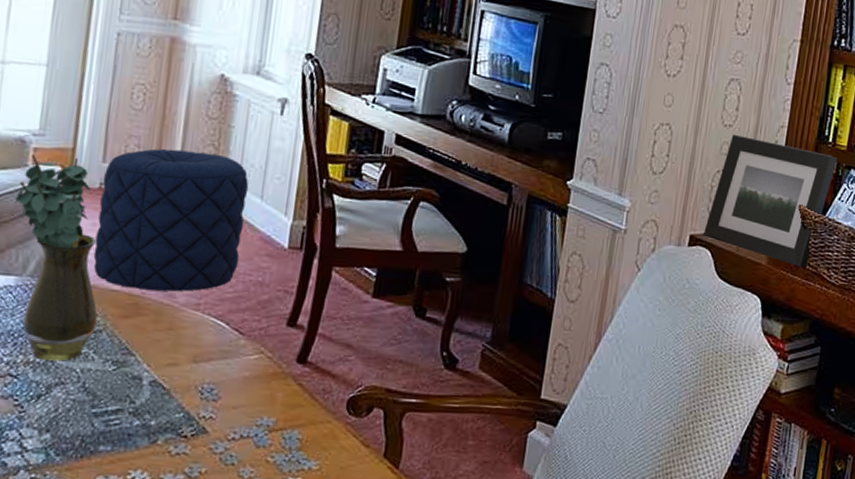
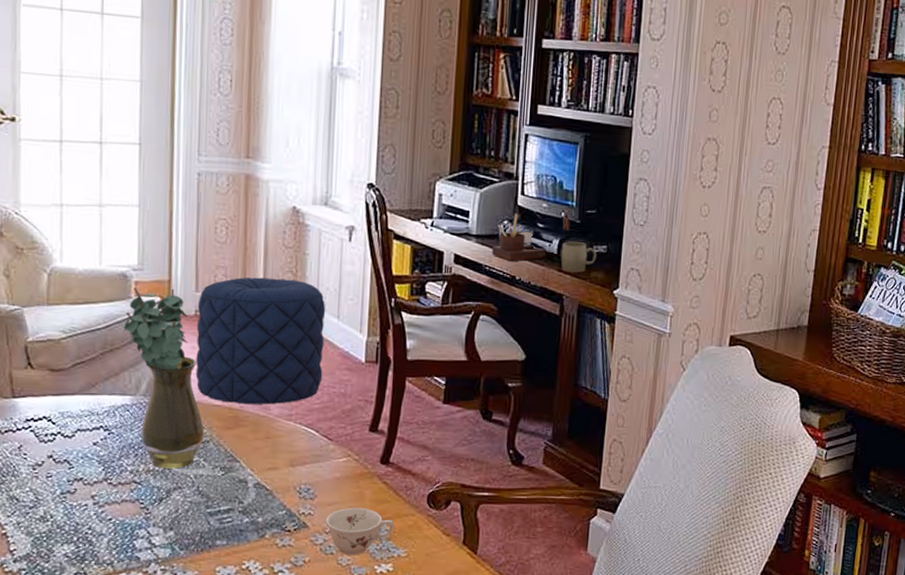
teacup: none [228,411,308,467] -> present [325,507,395,555]
desk organizer: none [437,93,526,146] -> present [492,210,571,262]
mug: none [511,126,551,161] -> present [560,241,597,273]
picture frame: present [702,134,838,269] -> none [742,239,868,363]

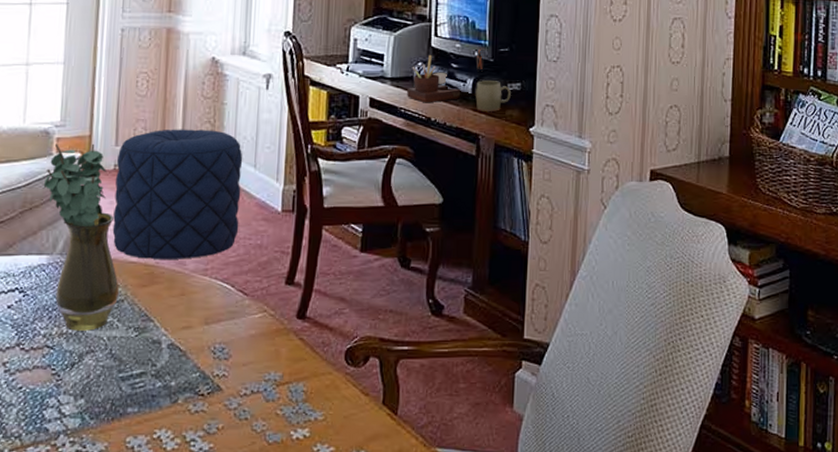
teacup: present [325,507,395,555] -> none [240,367,311,420]

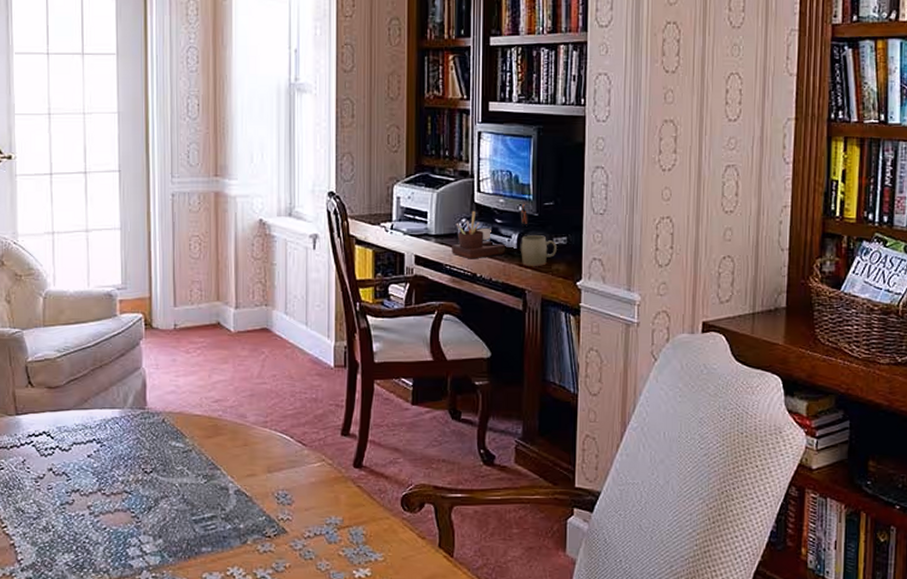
vase: present [43,143,119,331] -> none [110,305,186,478]
pouf: present [112,129,243,259] -> none [176,289,295,412]

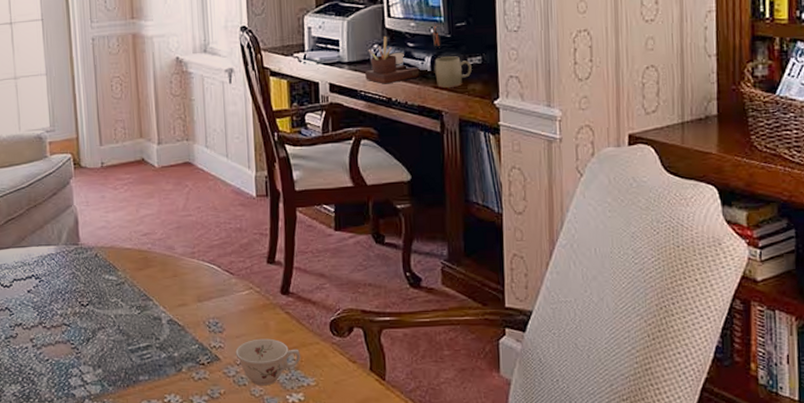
teacup: none [303,512,370,560] -> present [235,338,301,386]

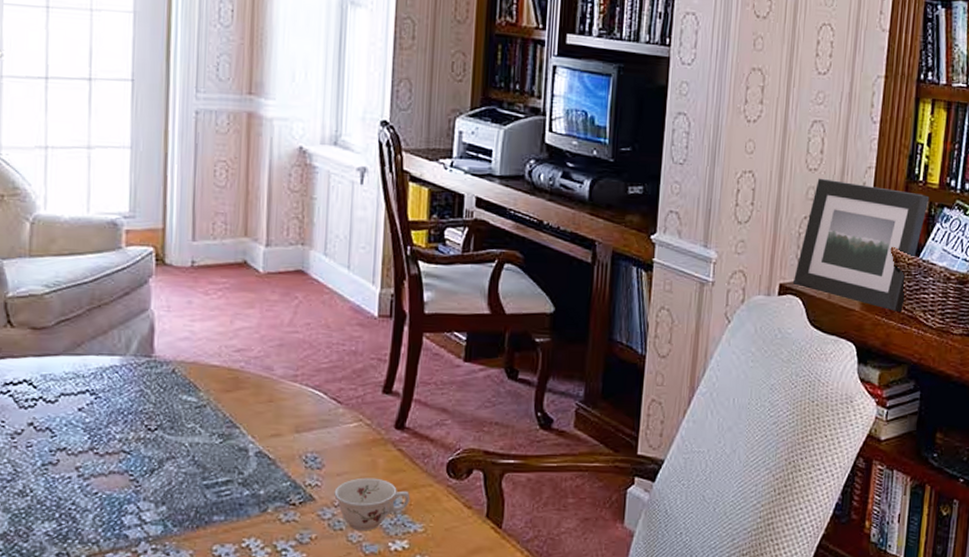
desk organizer: present [365,26,441,84] -> none [517,148,604,205]
mug: present [435,56,472,88] -> none [592,182,632,216]
picture frame: none [642,27,780,152] -> present [792,178,930,313]

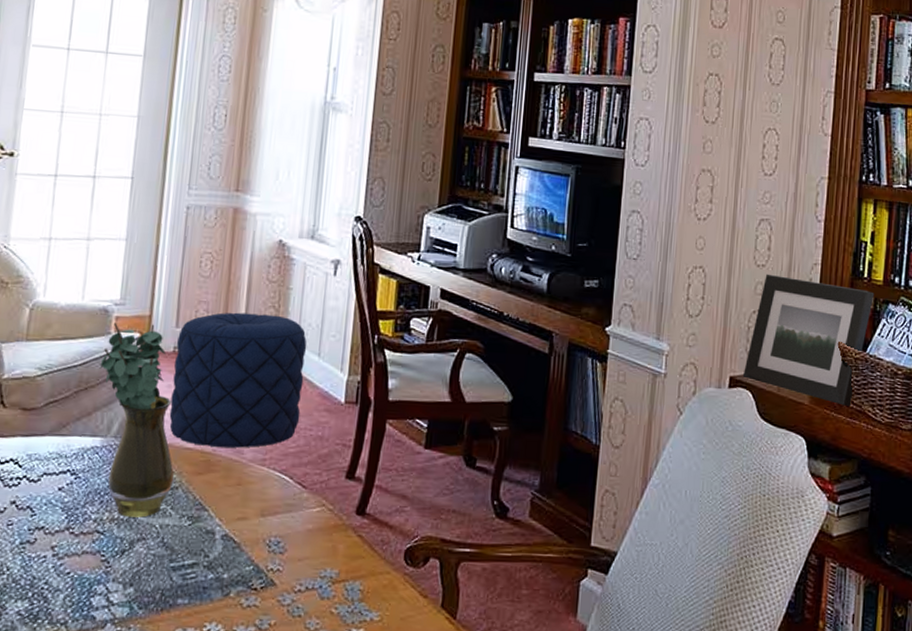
vase: none [112,236,201,436] -> present [99,322,174,518]
pouf: none [191,224,335,364] -> present [169,312,307,448]
teacup: present [334,477,411,531] -> none [295,563,368,619]

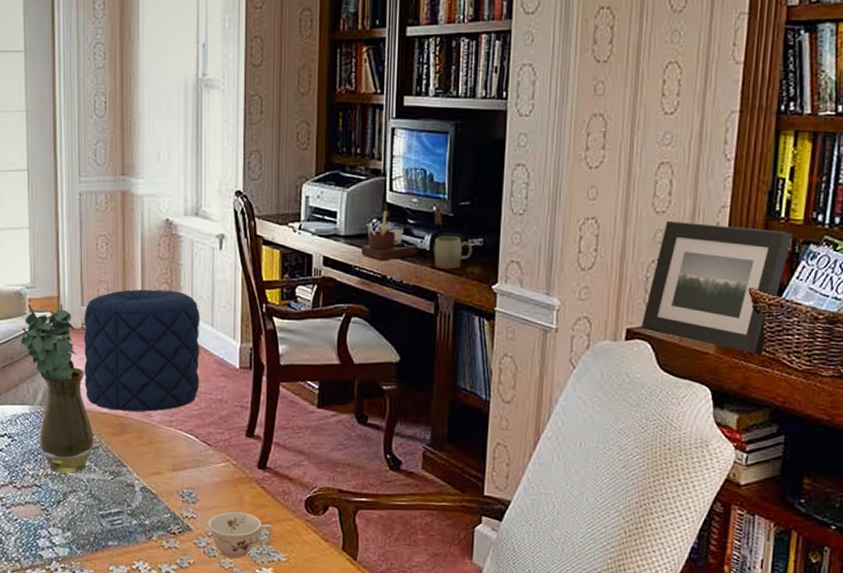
teacup: none [295,563,368,619] -> present [208,511,274,559]
desk organizer: none [479,244,562,297] -> present [361,204,443,261]
mug: none [550,276,588,309] -> present [434,236,472,269]

